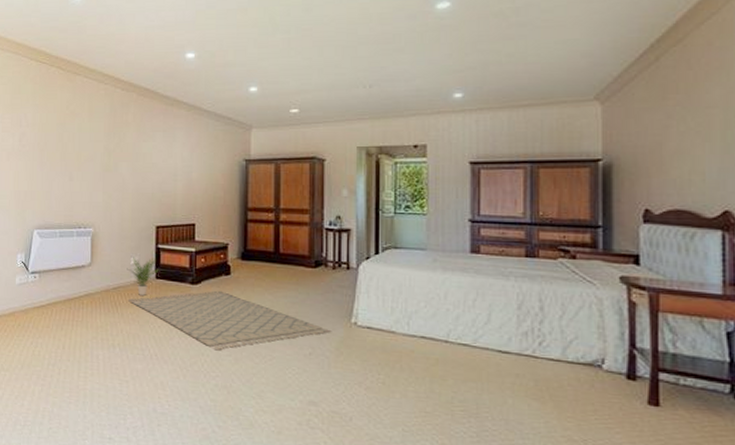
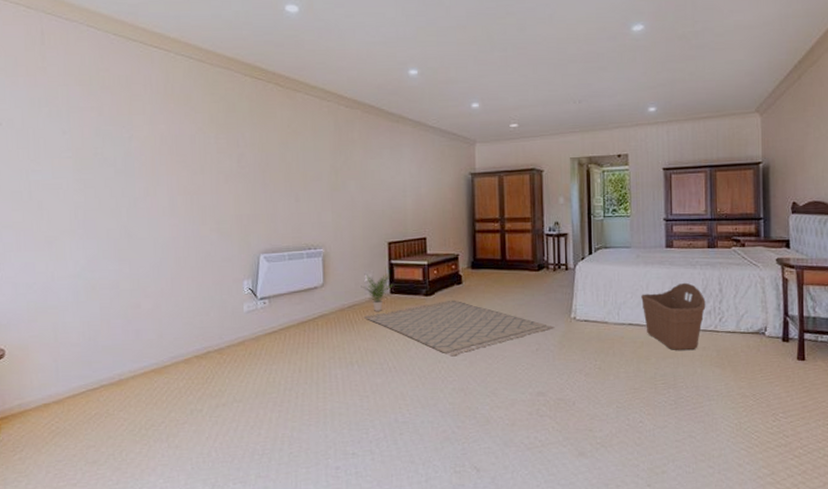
wicker basket: none [437,295,521,375] -> present [641,282,706,351]

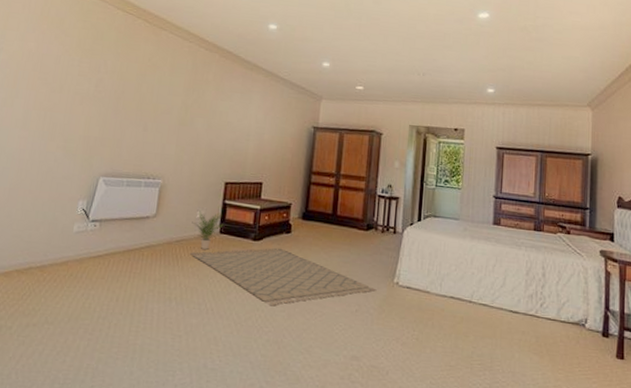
wicker basket: present [641,282,706,351] -> none [465,262,528,332]

